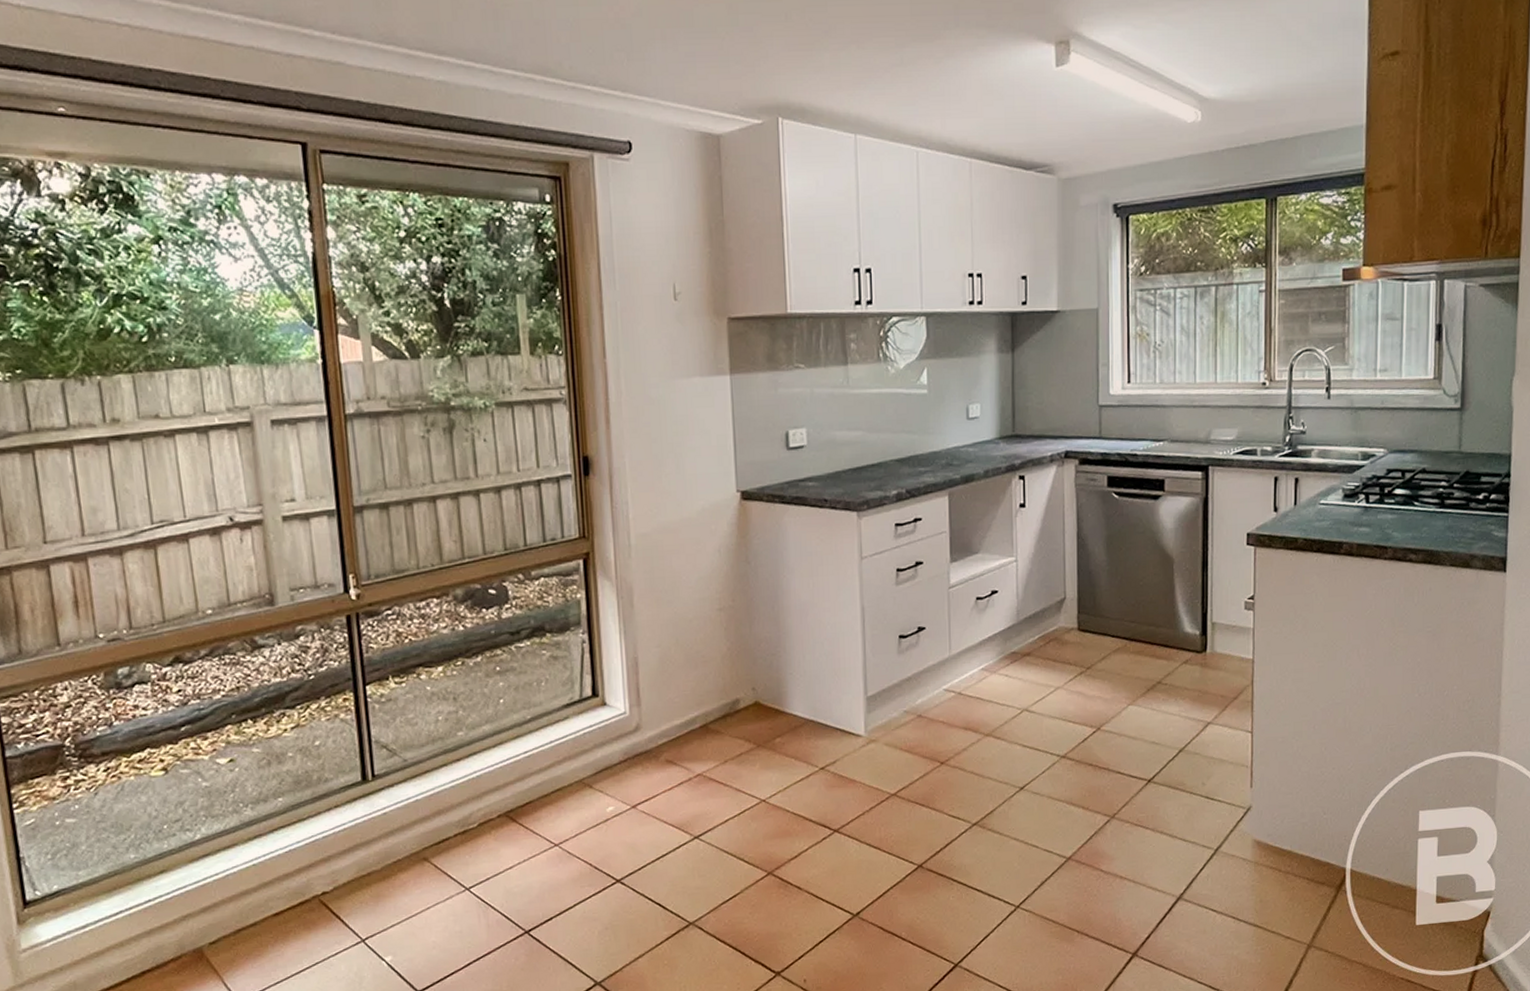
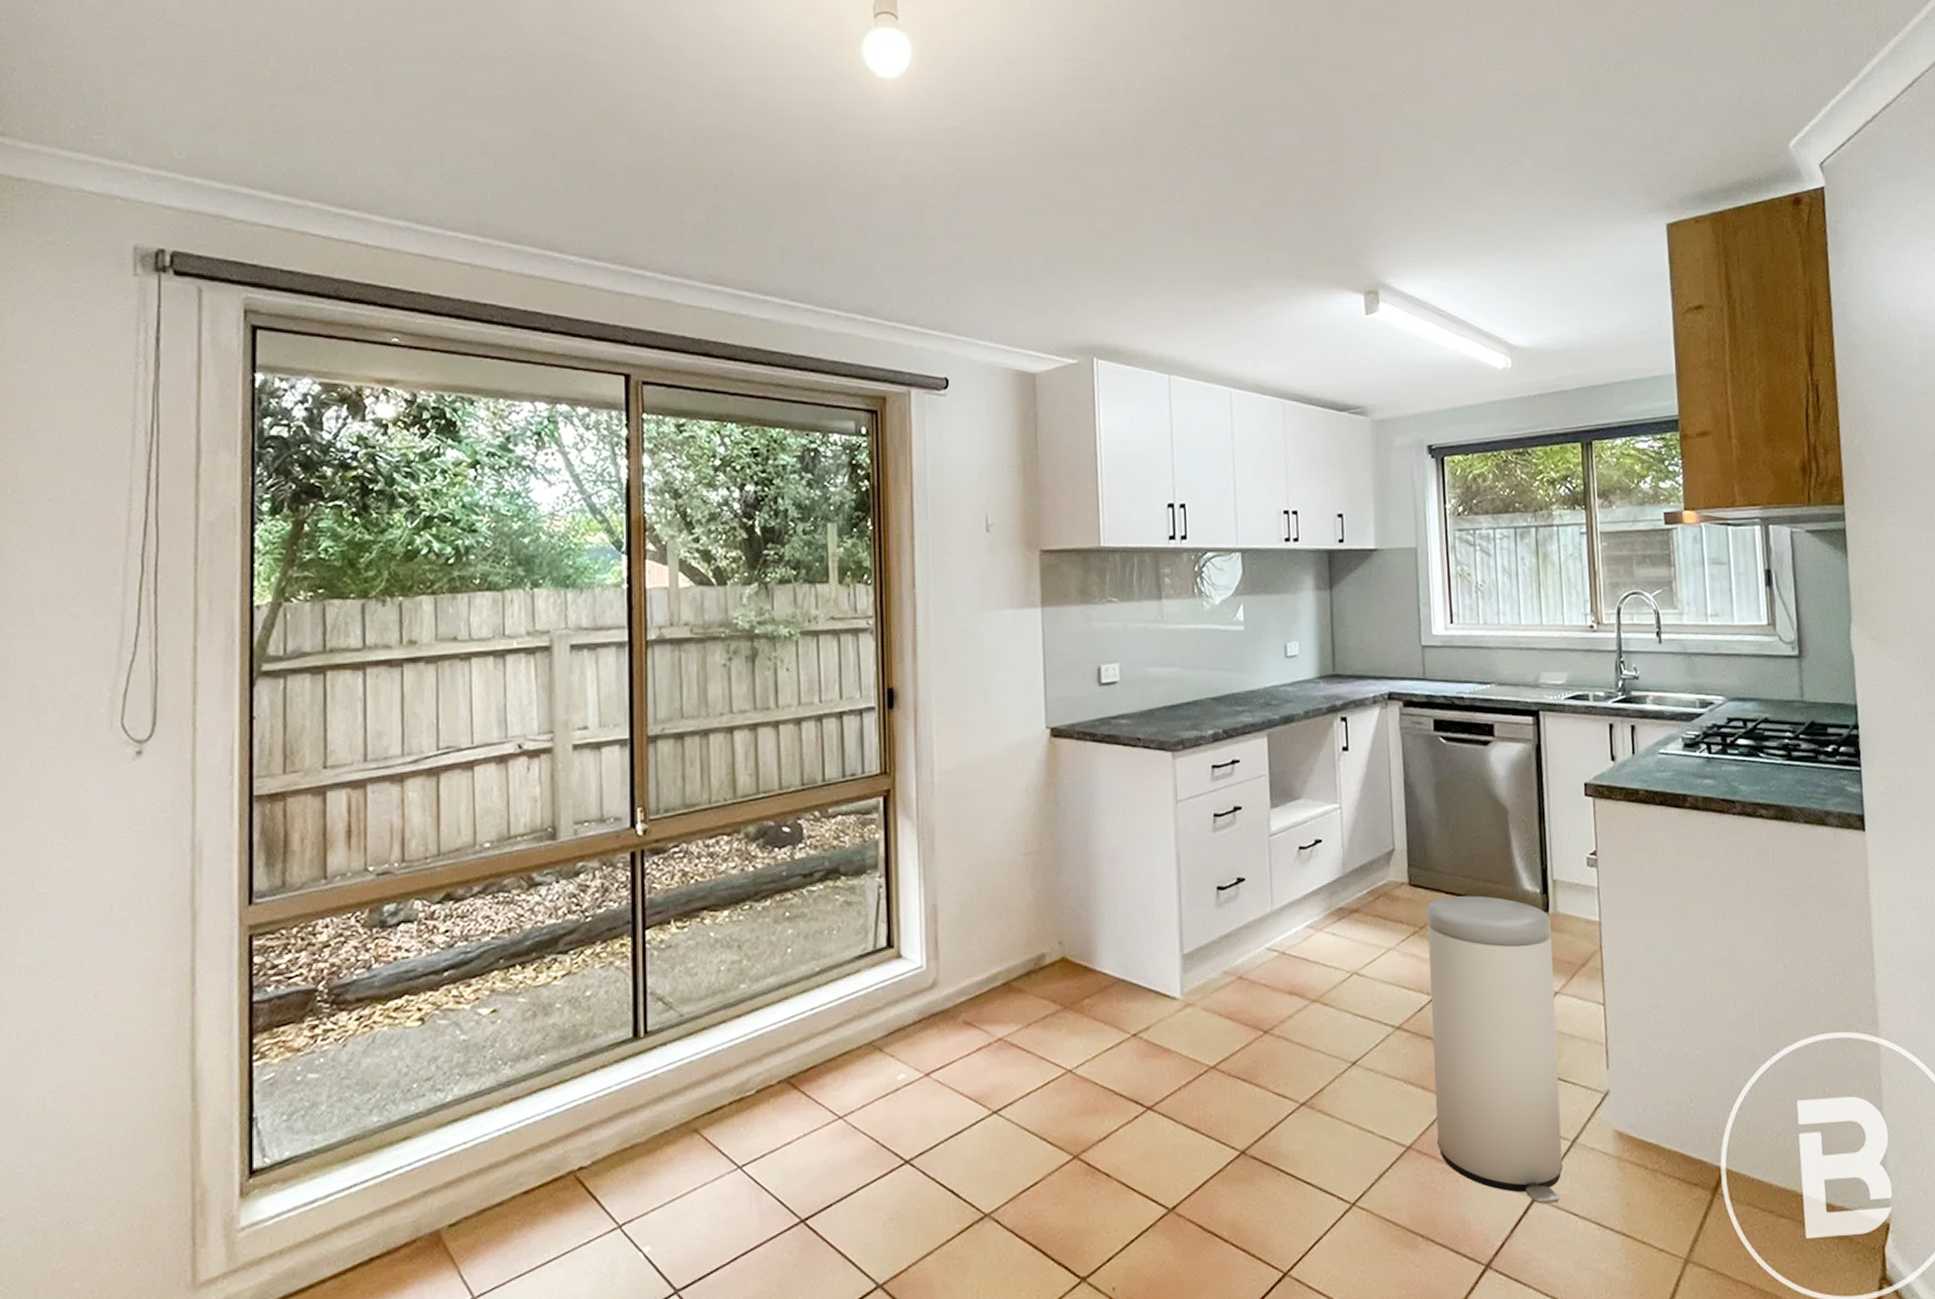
pedal bin: none [1093,638,1208,903] -> present [1427,895,1563,1204]

